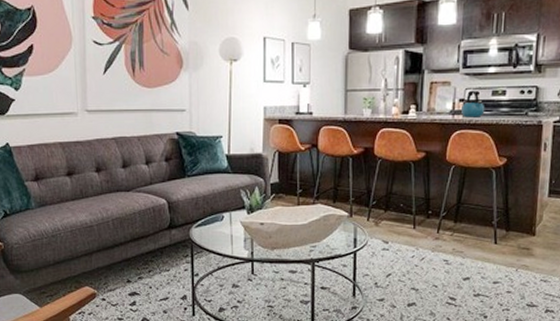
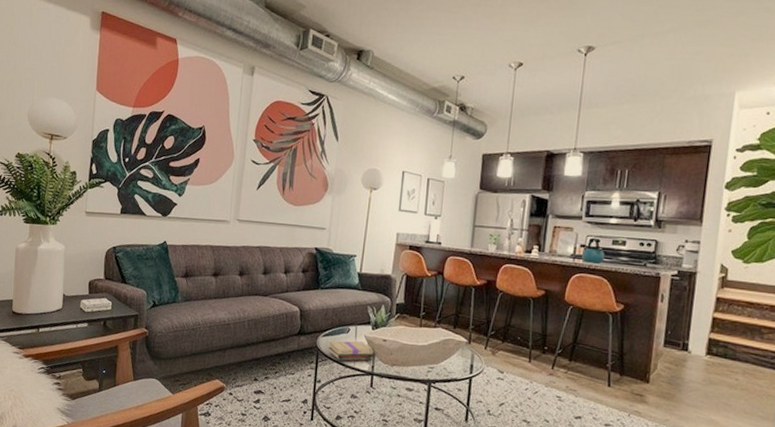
books: none [202,228,254,252] -> present [327,340,375,362]

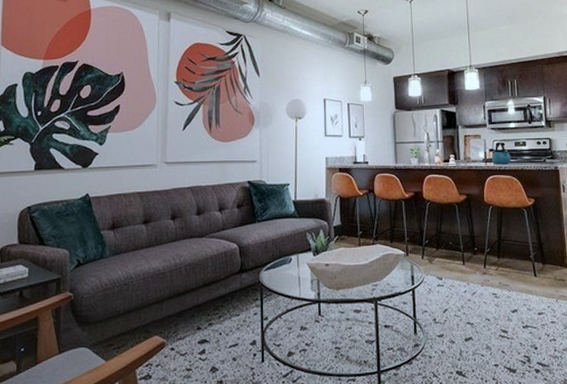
books: present [327,340,375,362] -> none [271,269,320,294]

